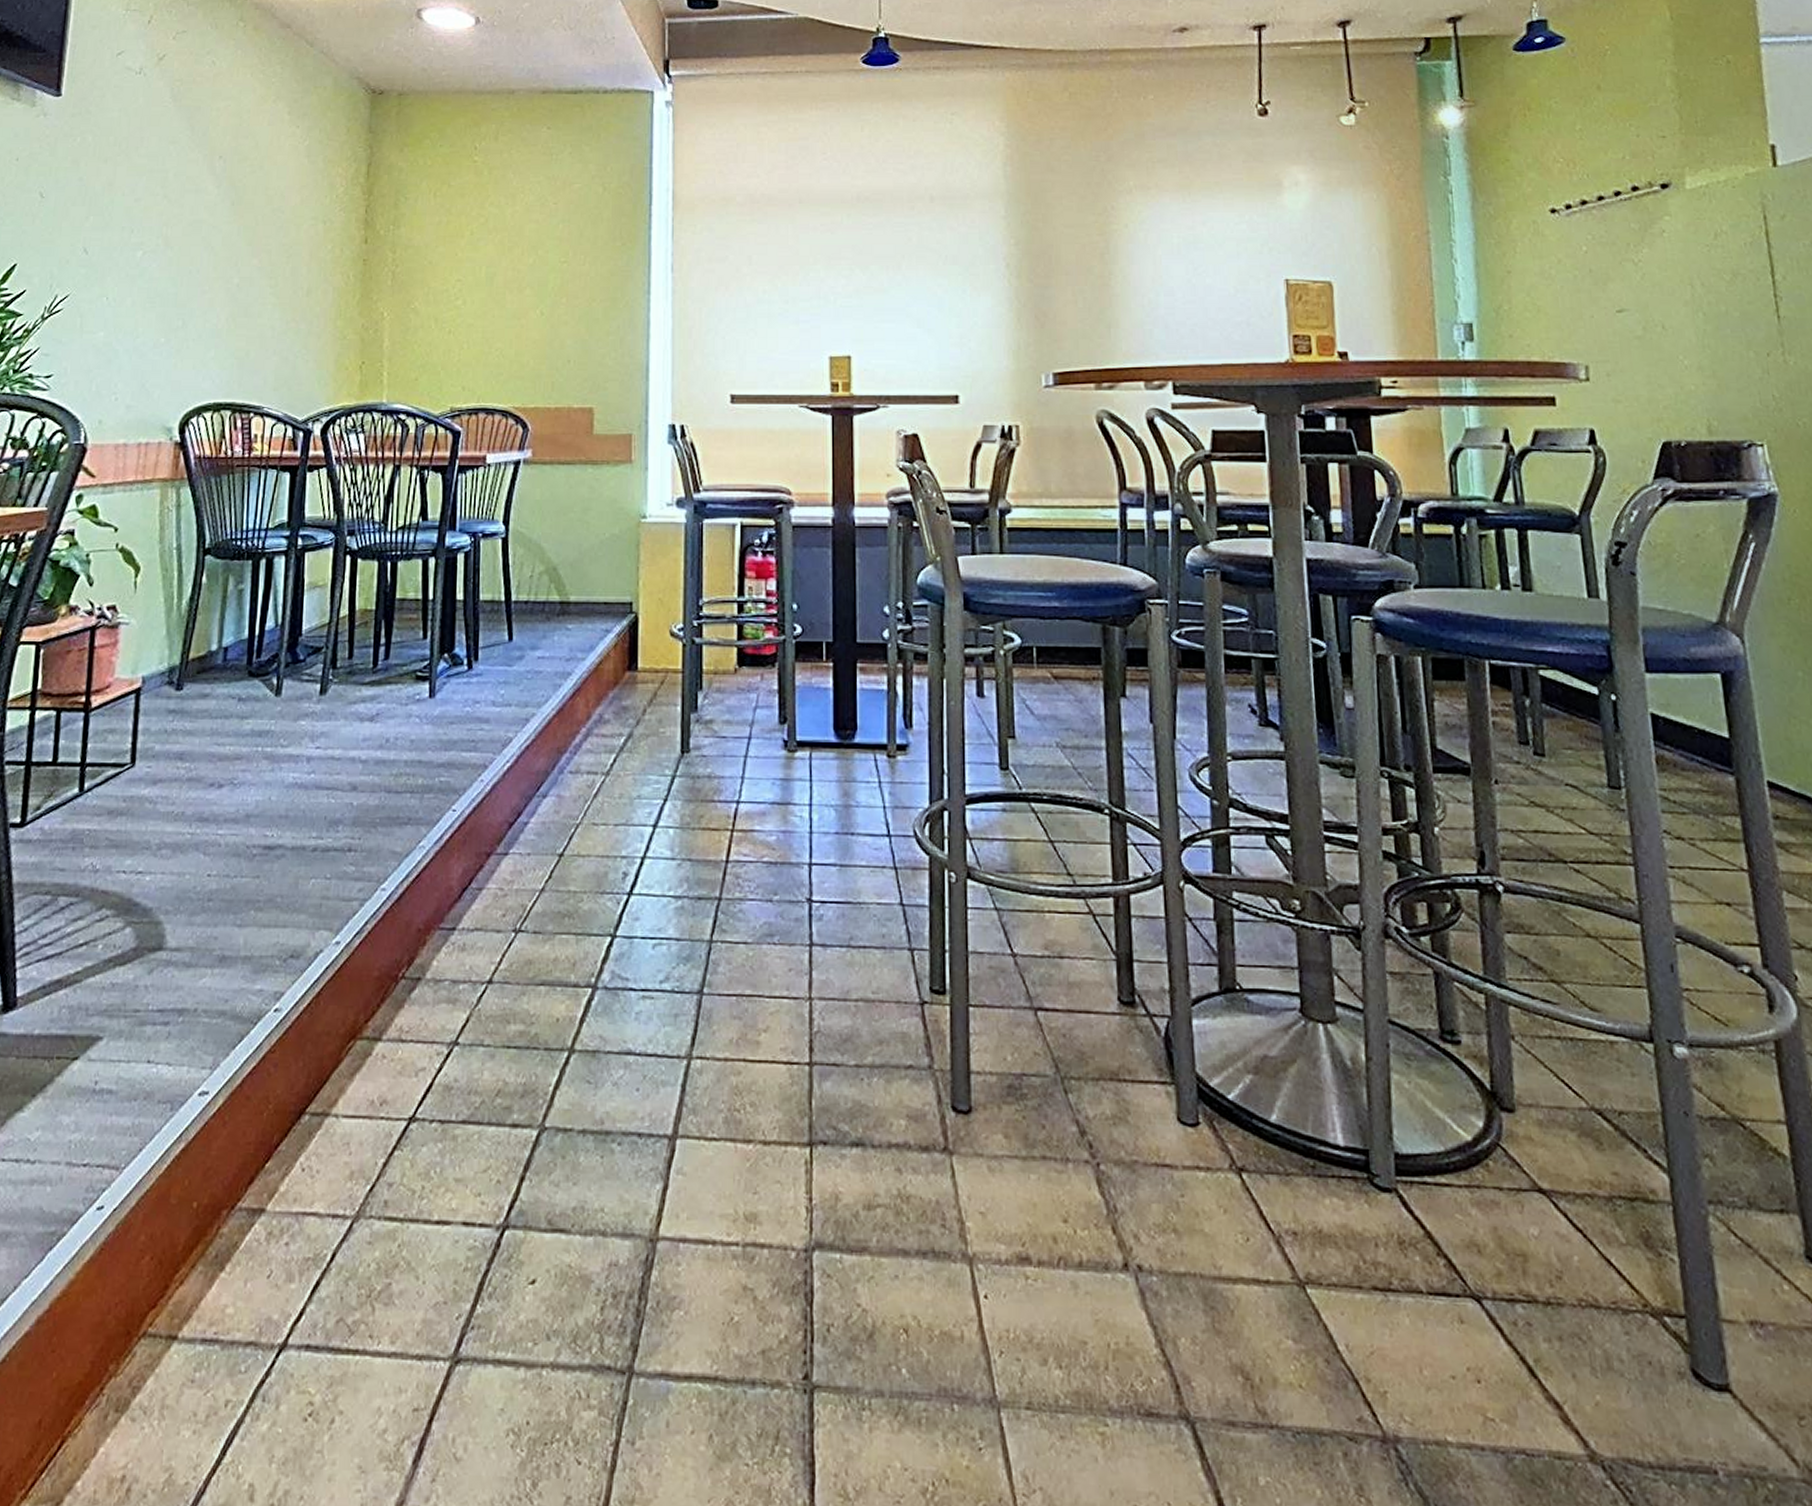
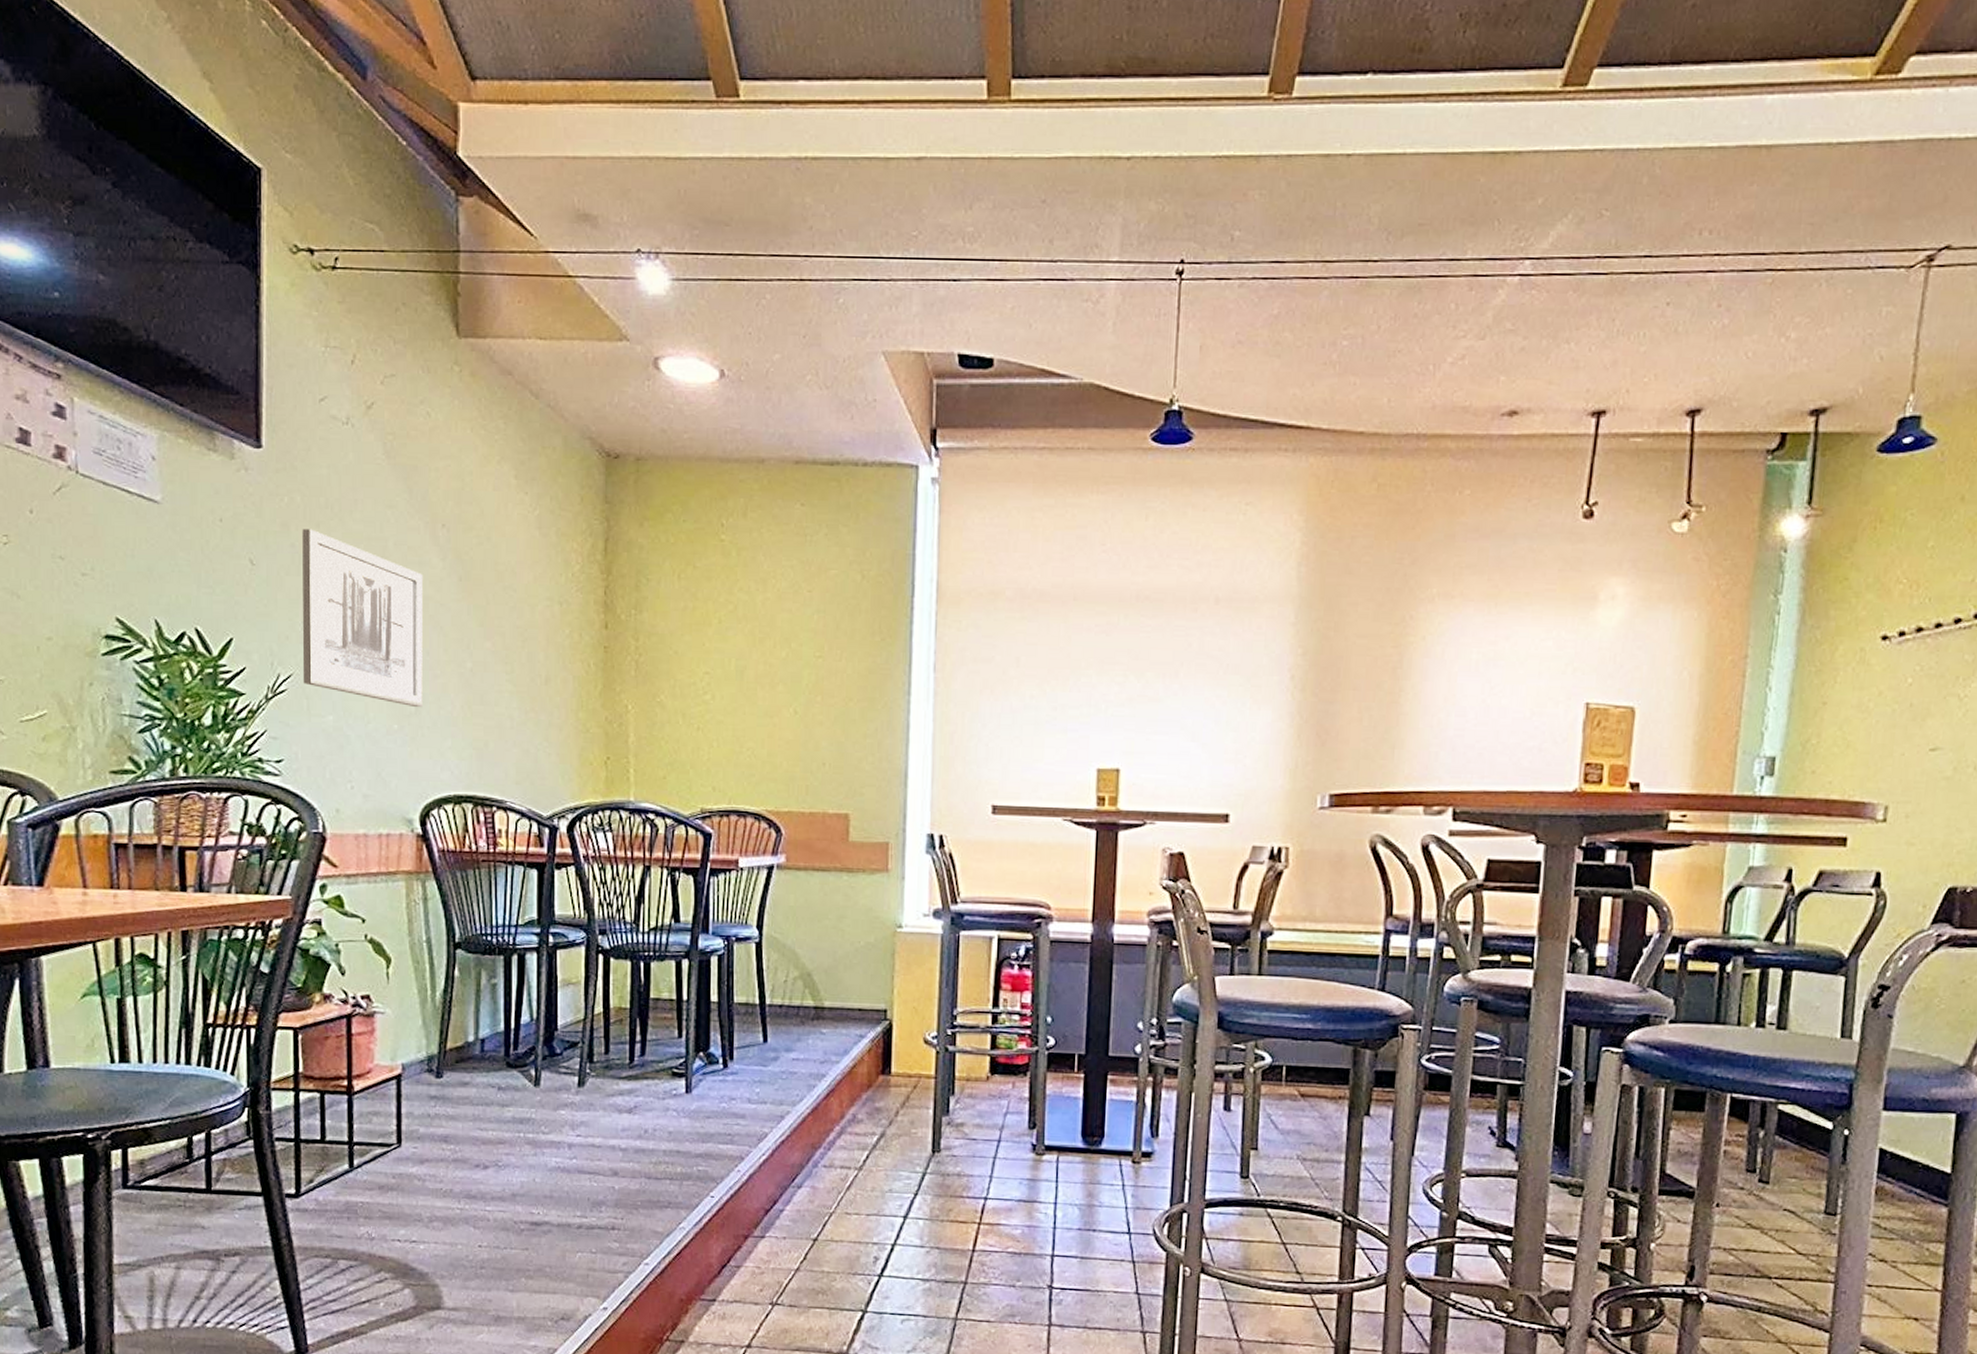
wall art: none [78,164,199,322] -> present [302,528,424,708]

